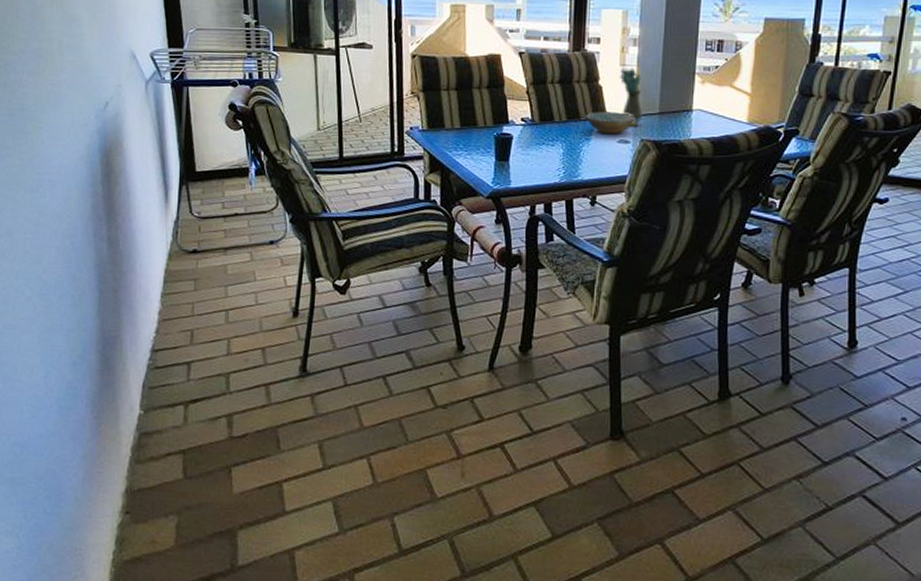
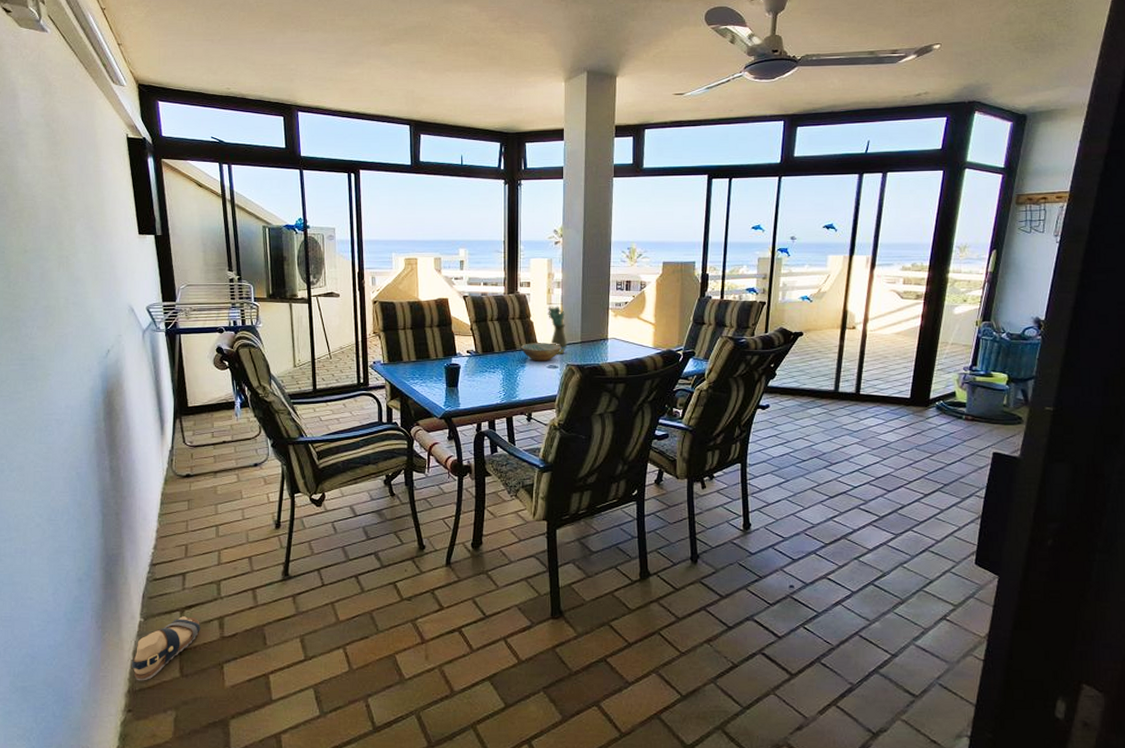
sandal: none [130,411,206,481] -> present [132,616,200,681]

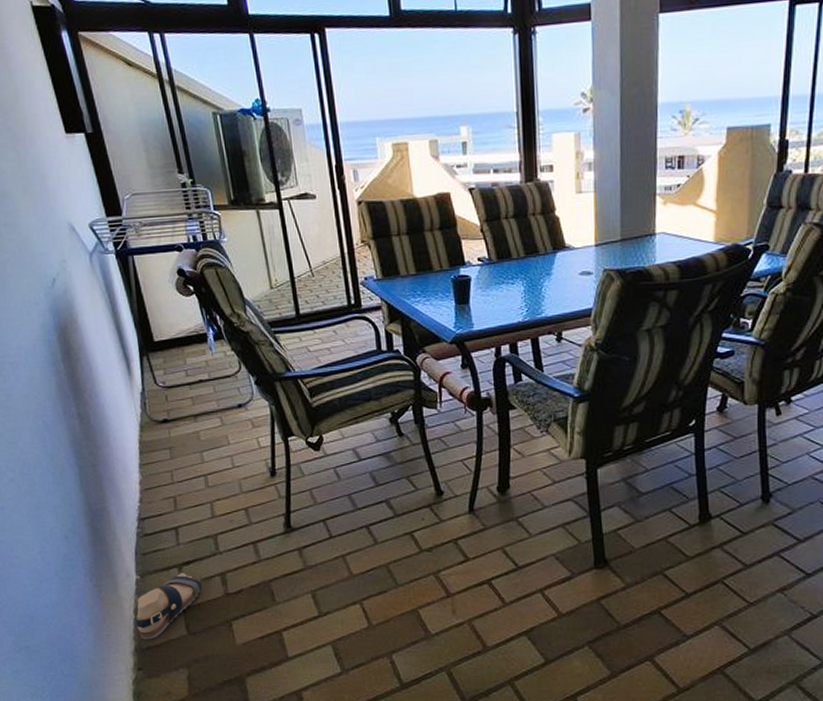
bowl: present [520,343,562,361] -> none [544,243,597,268]
vase: present [547,303,568,354] -> none [576,192,604,257]

